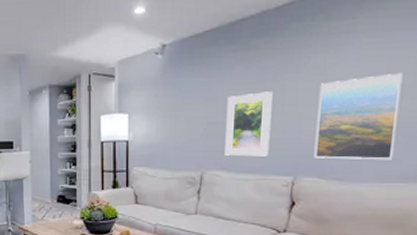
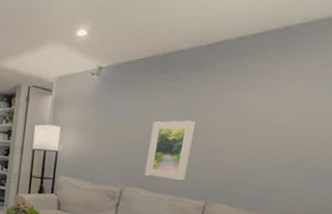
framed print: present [314,72,403,160] -> none [226,117,316,197]

